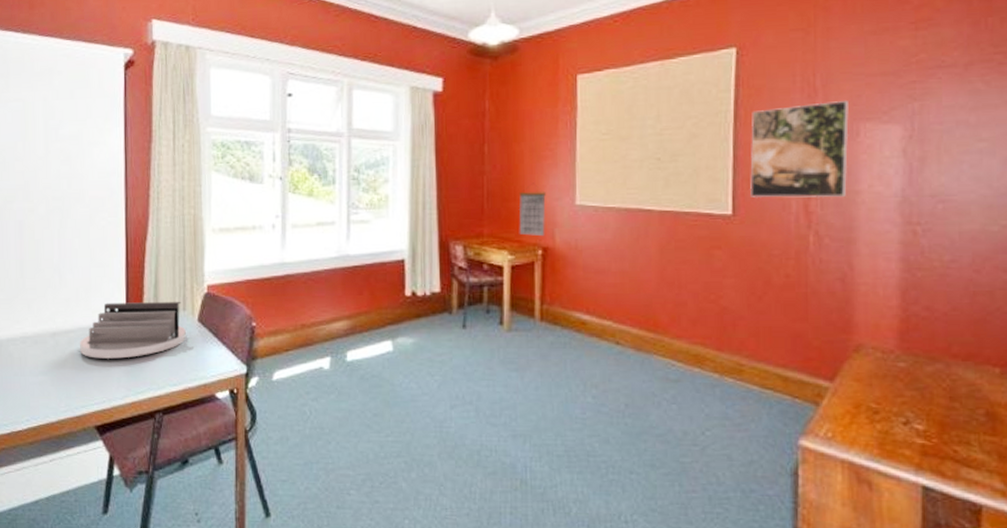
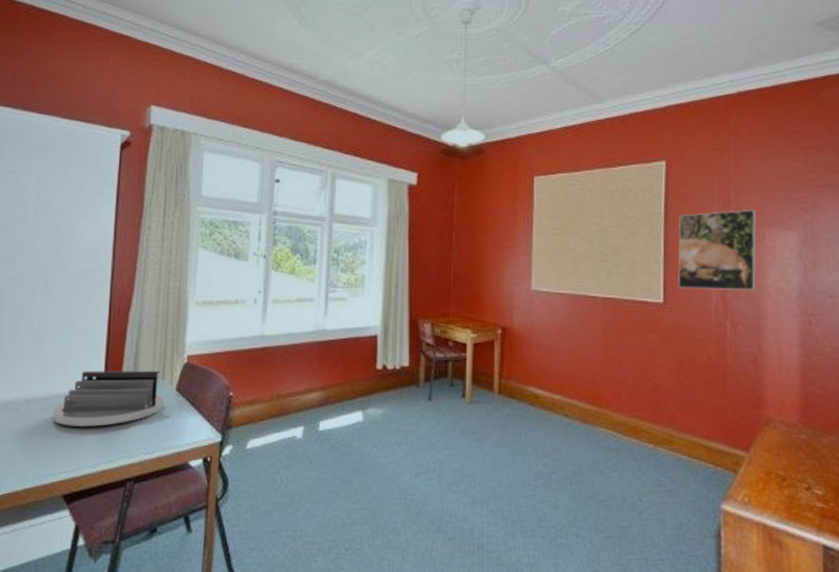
calendar: present [519,183,546,237] -> none [481,269,505,318]

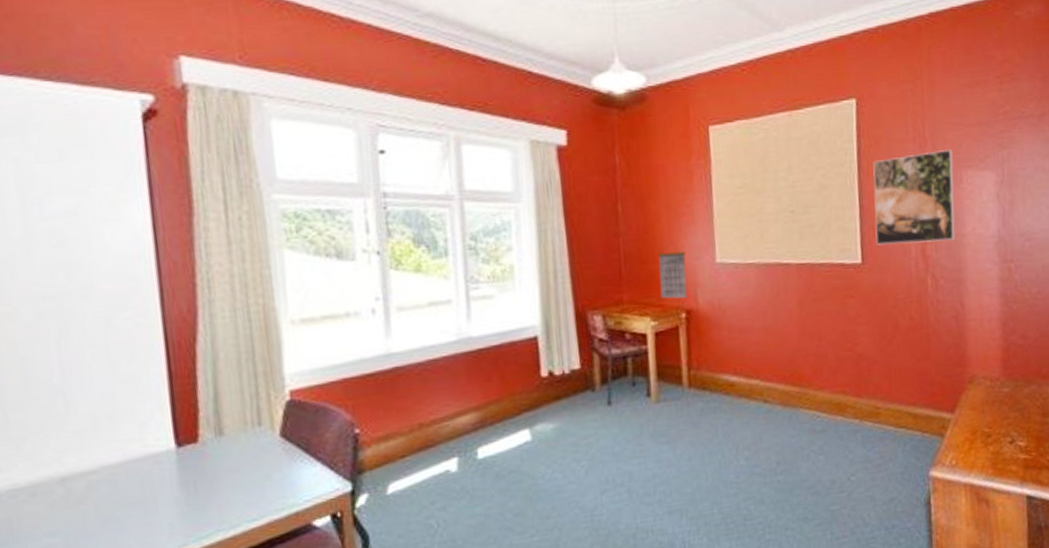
desk organizer: present [53,370,163,427] -> none [106,414,265,503]
calendar: none [481,269,505,318] -> present [658,242,688,299]

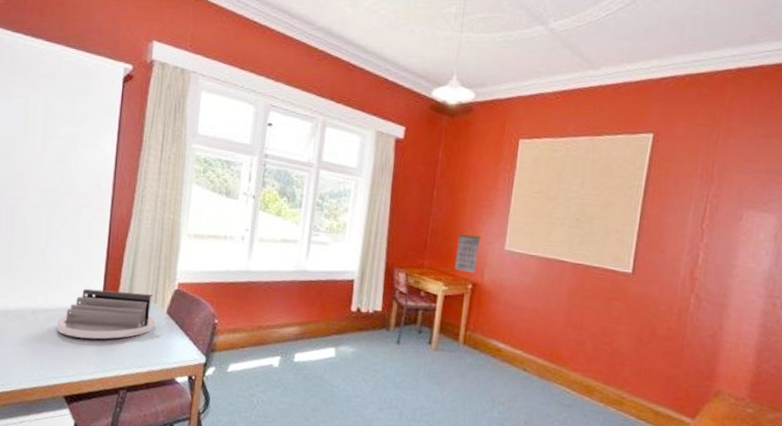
desk organizer: none [106,414,265,503] -> present [57,288,155,339]
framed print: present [873,150,955,246] -> none [649,188,737,269]

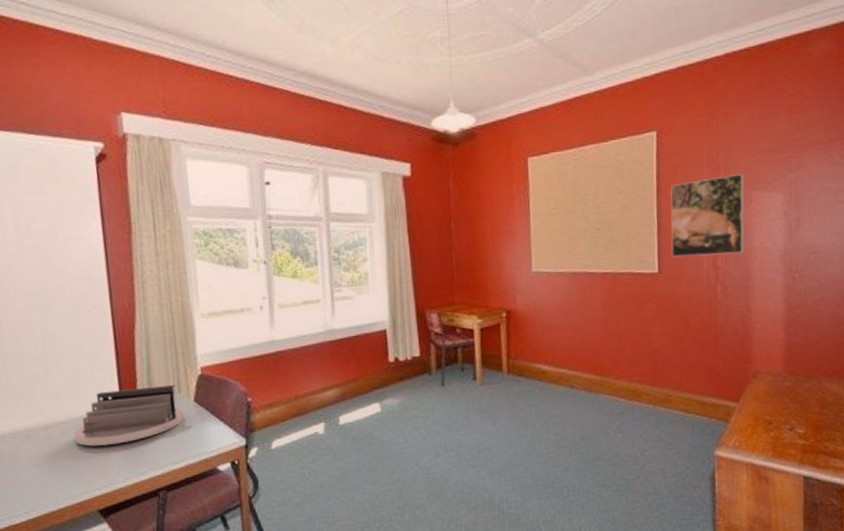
calendar: present [454,227,481,274] -> none [484,254,508,301]
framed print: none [649,188,737,269] -> present [670,174,745,258]

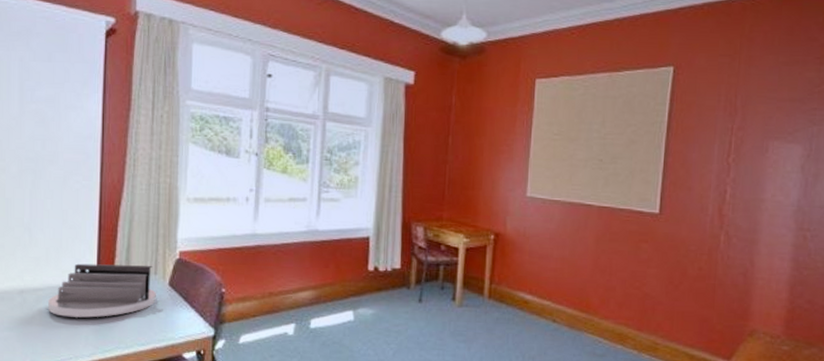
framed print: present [670,174,745,258] -> none [675,120,762,204]

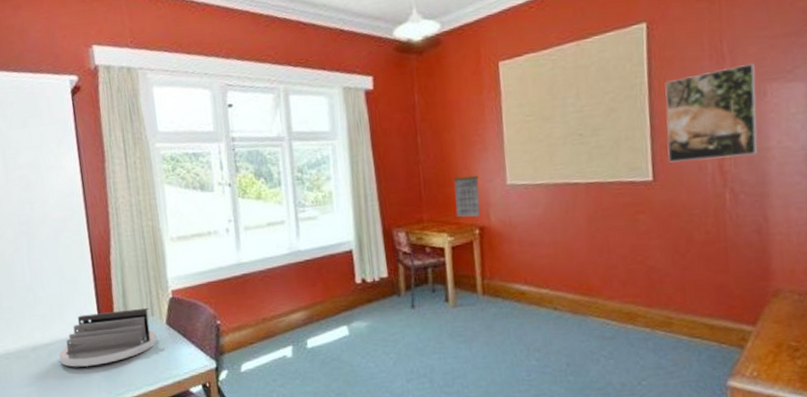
calendar: none [475,174,501,223] -> present [453,167,481,218]
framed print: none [675,120,762,204] -> present [665,64,758,163]

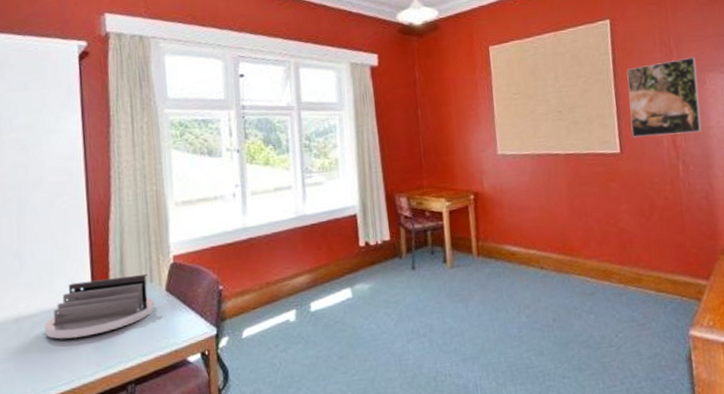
calendar: present [453,167,481,218] -> none [450,138,475,184]

